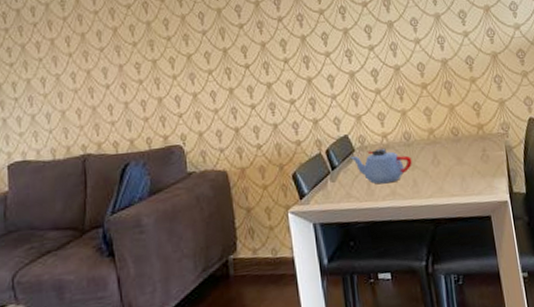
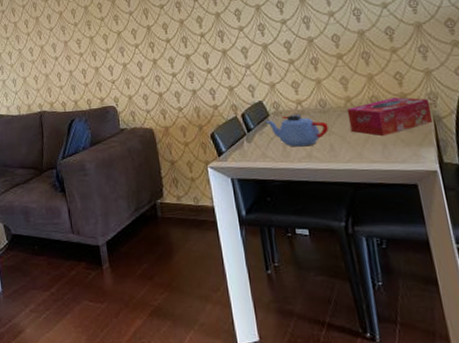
tissue box: none [429,128,504,169] -> present [346,97,432,137]

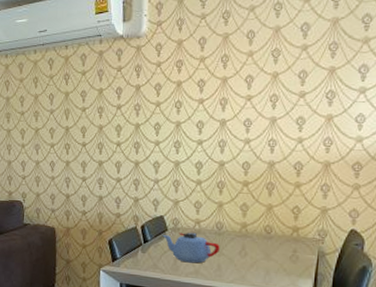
tissue box: present [346,97,432,137] -> none [239,229,317,264]

